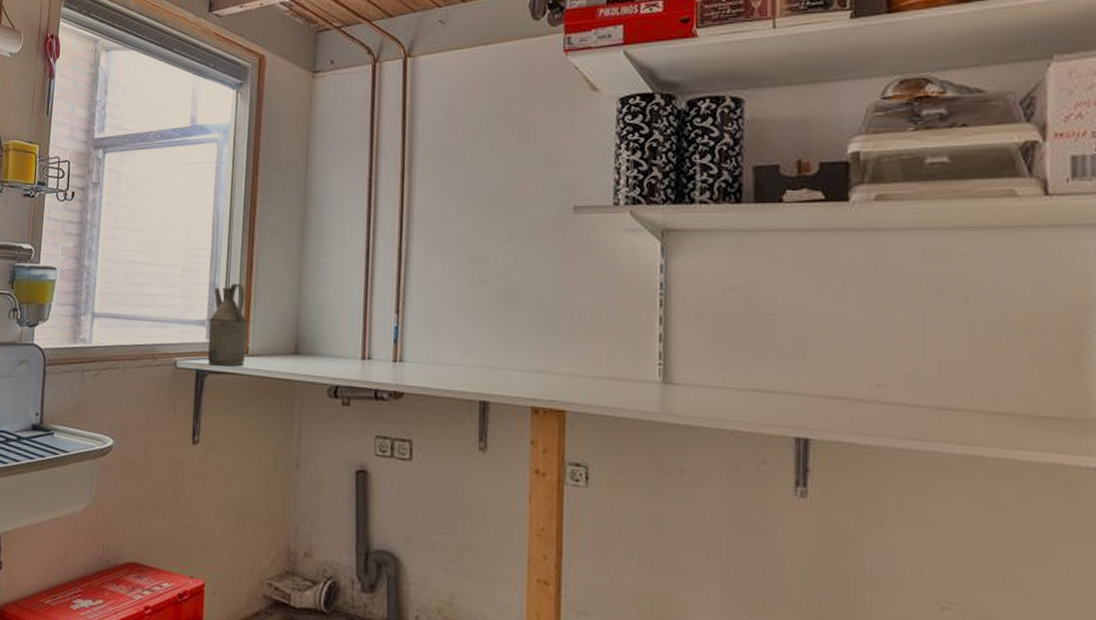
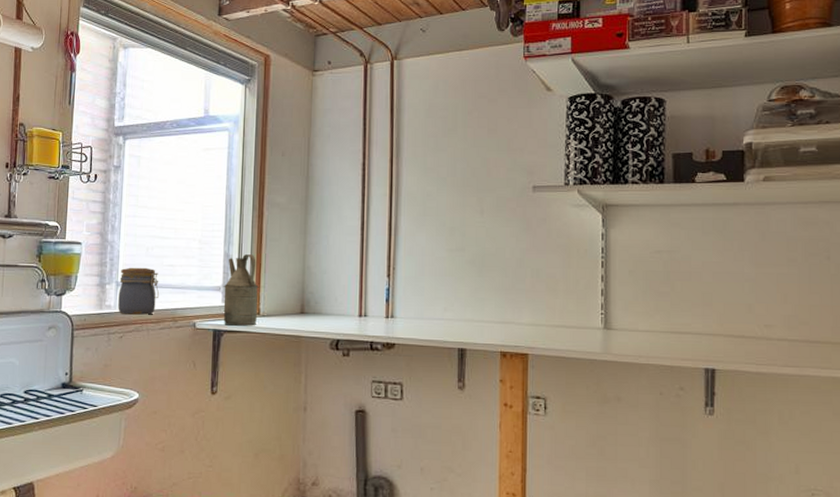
jar: none [93,296,138,351] -> present [118,267,160,316]

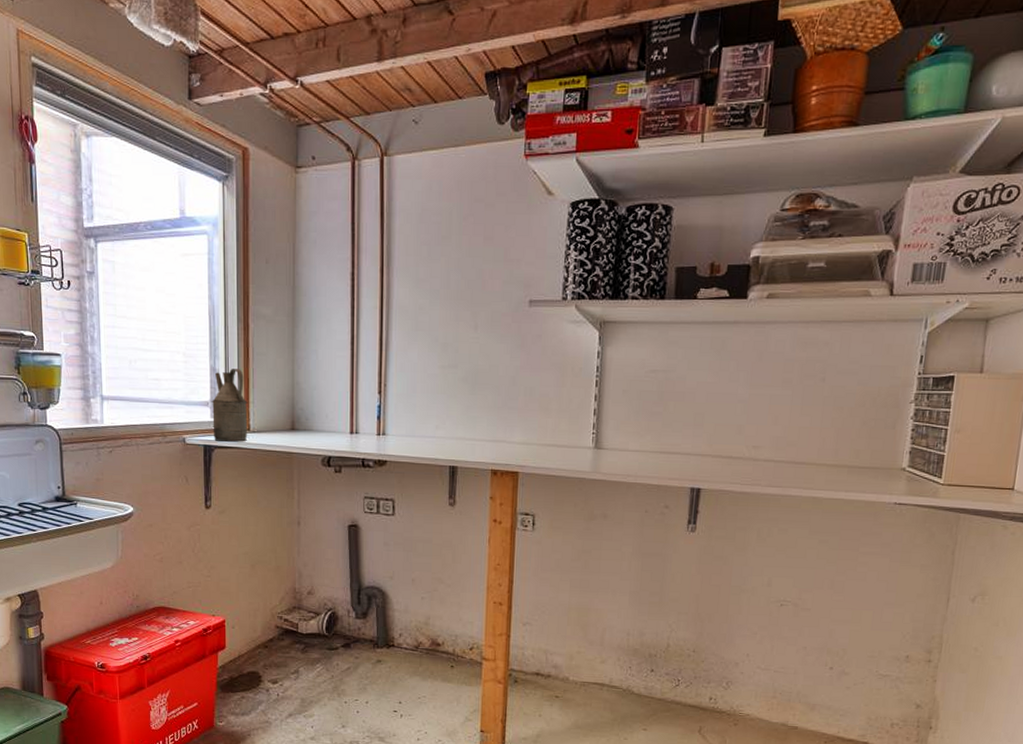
jar: present [118,267,160,316] -> none [104,380,147,431]

